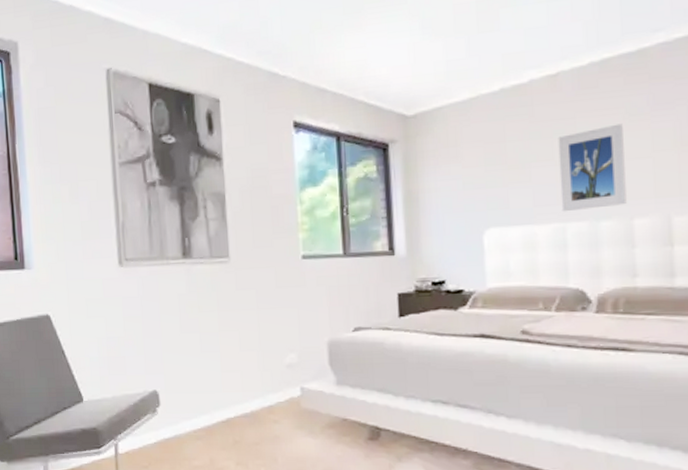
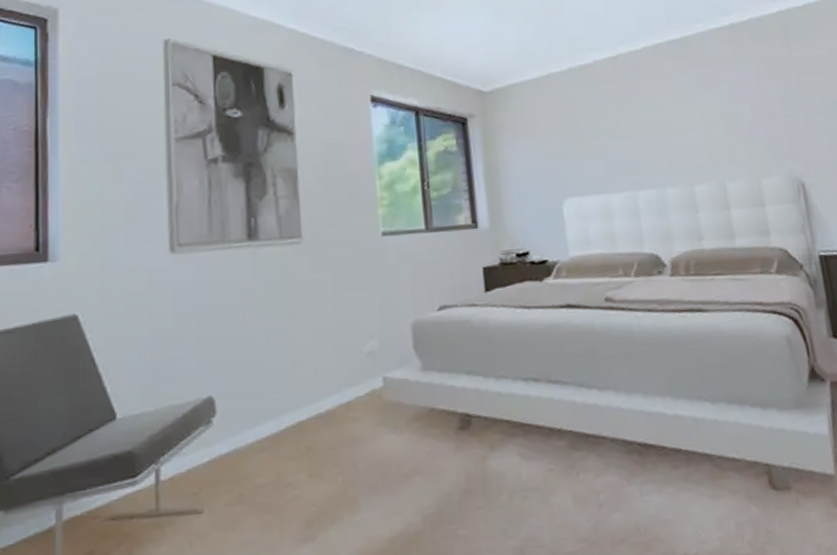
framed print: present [558,123,628,212] -> none [622,100,688,181]

